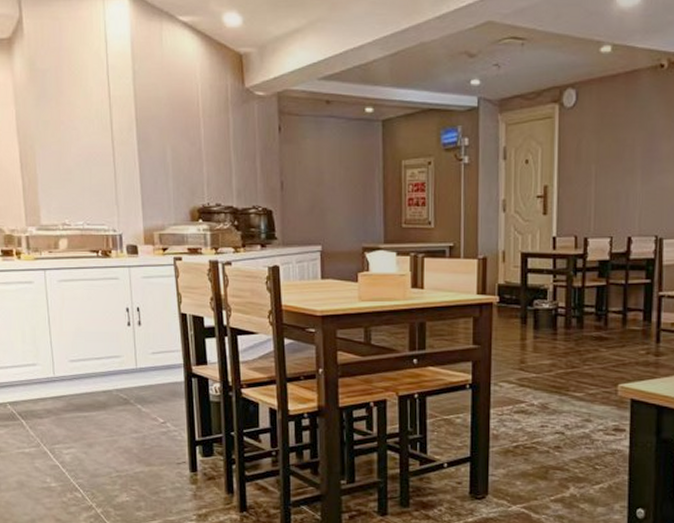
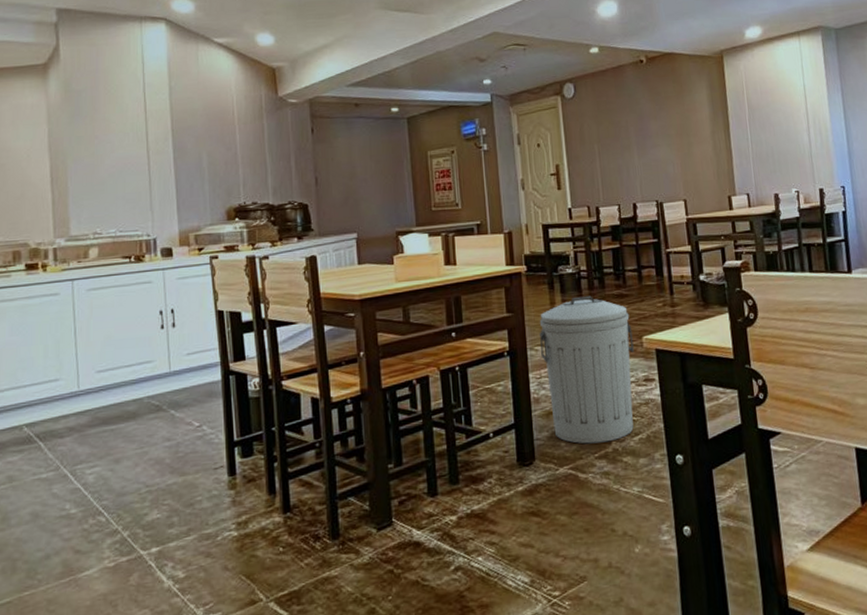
trash can: none [505,334,608,487] -> present [539,295,634,444]

